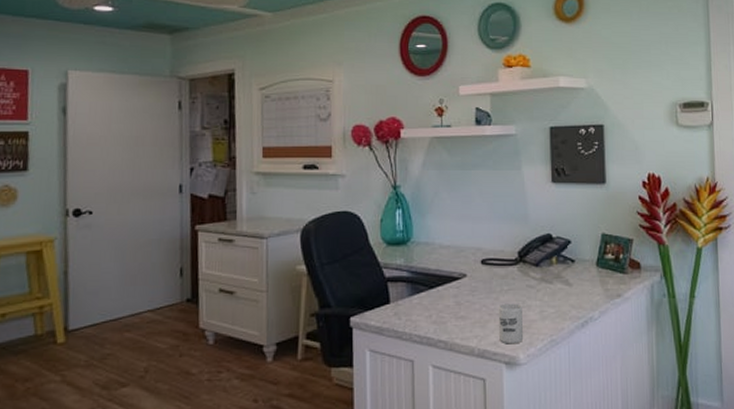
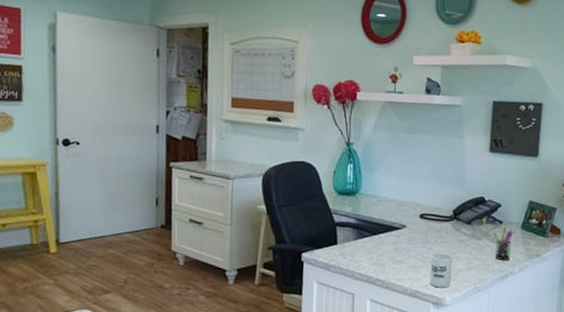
pen holder: none [565,266,589,305] -> present [493,227,514,260]

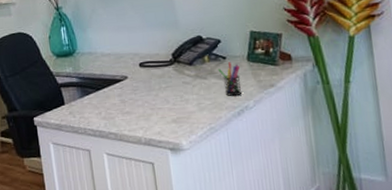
cup: present [429,253,452,288] -> none [158,98,185,133]

